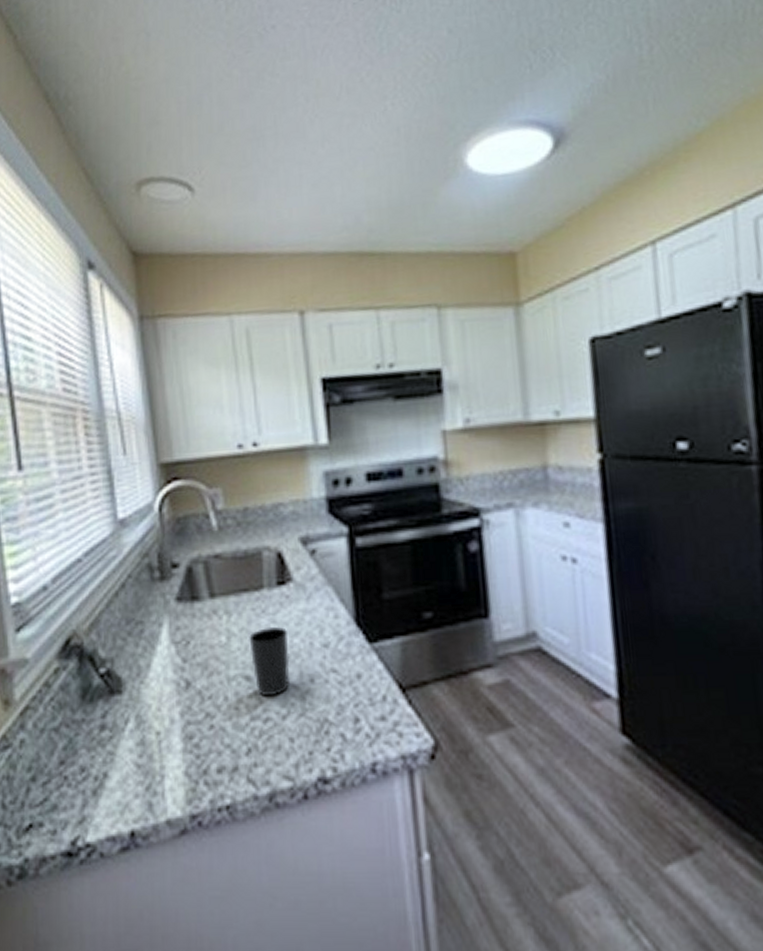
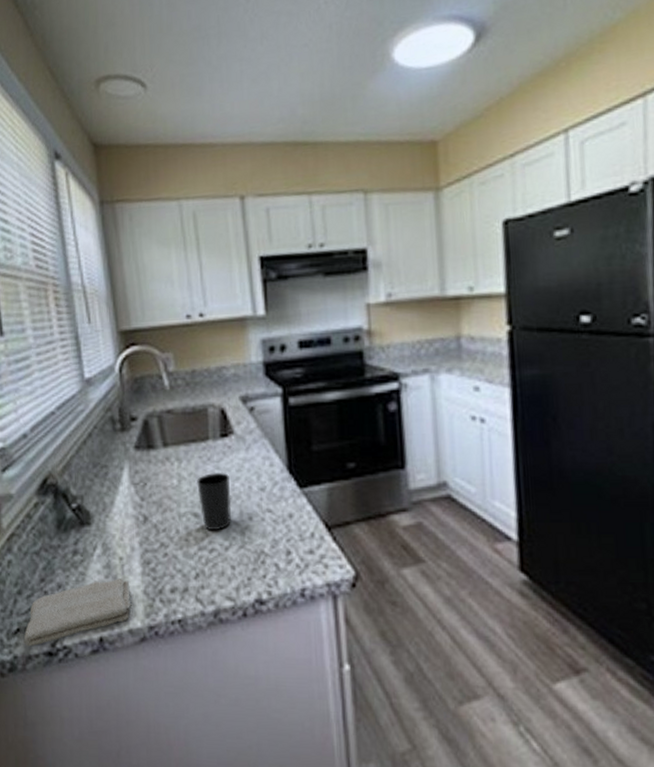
washcloth: none [37,756,170,846] -> present [23,577,132,647]

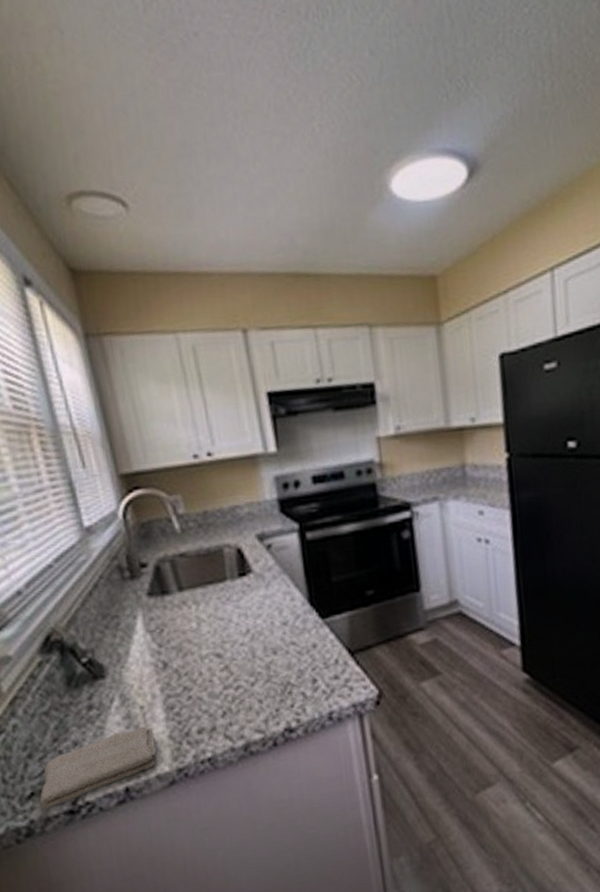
cup: present [197,472,232,531] -> none [217,610,255,669]

